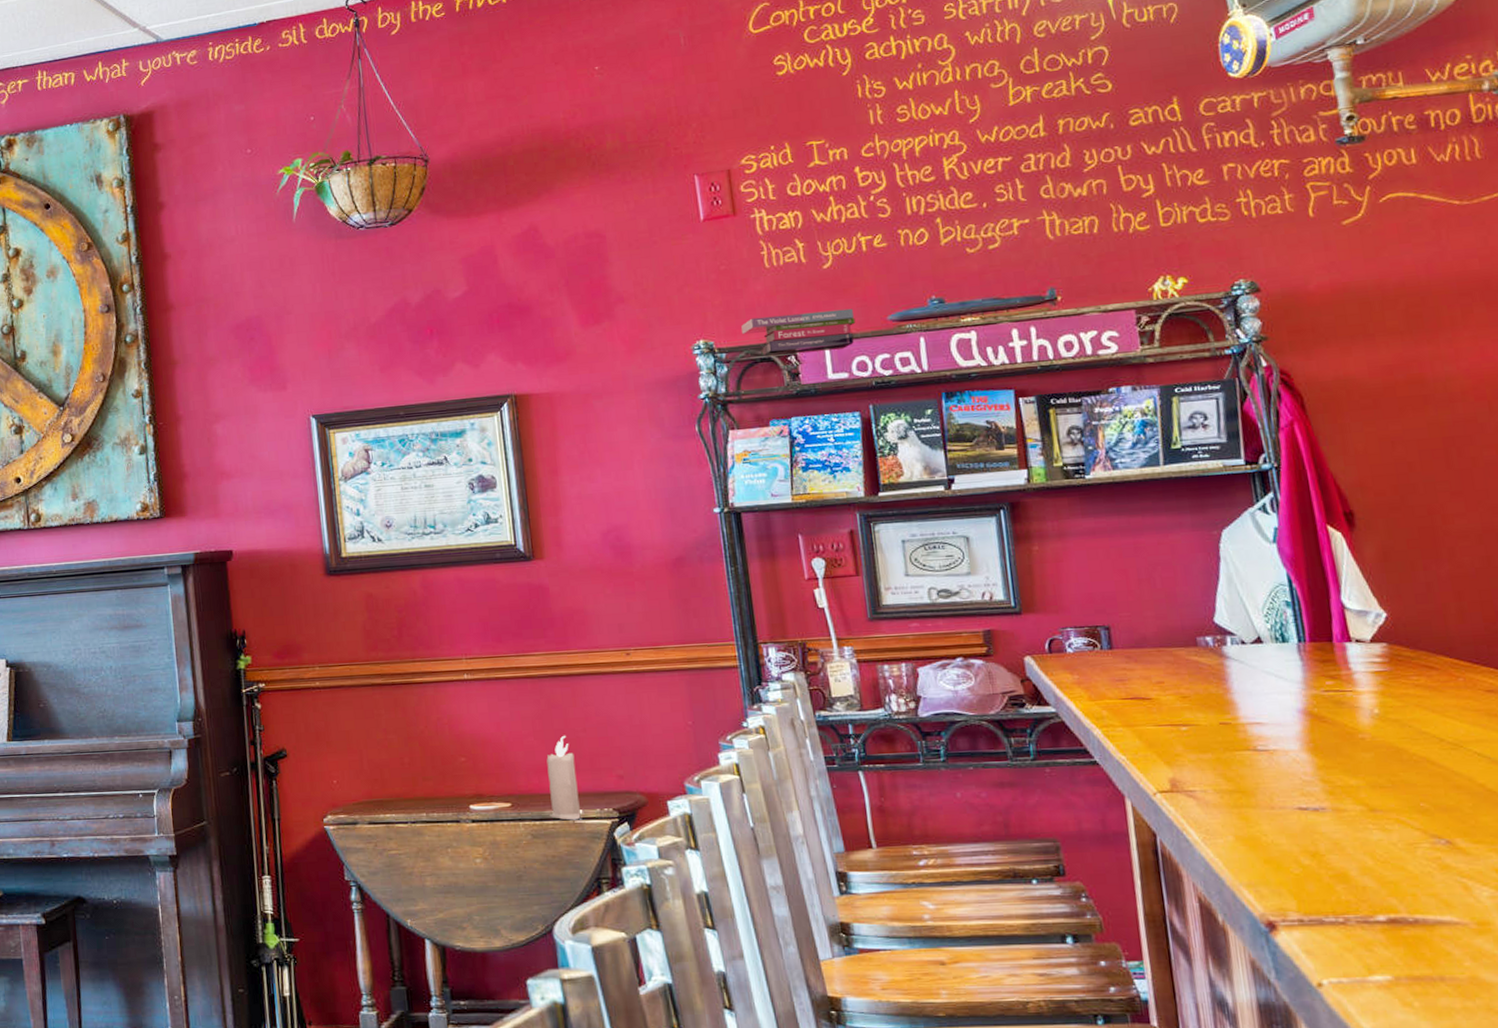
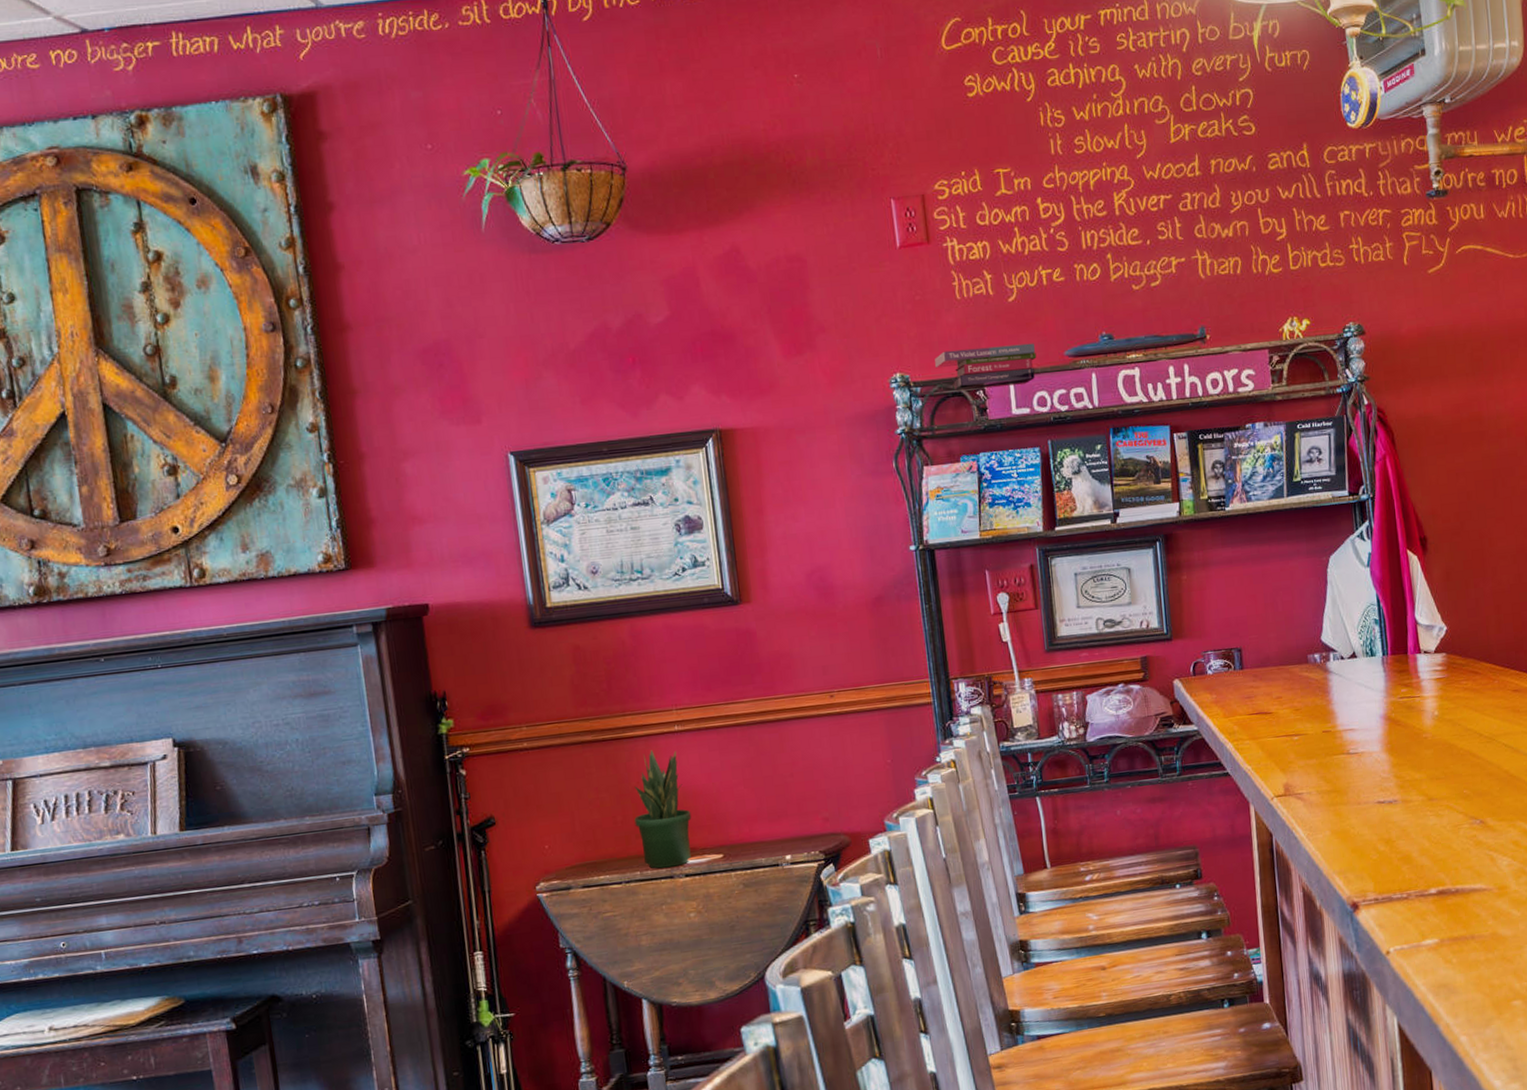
planter: none [421,696,480,813] -> present [634,750,692,870]
candle: present [546,735,581,821] -> none [756,781,790,867]

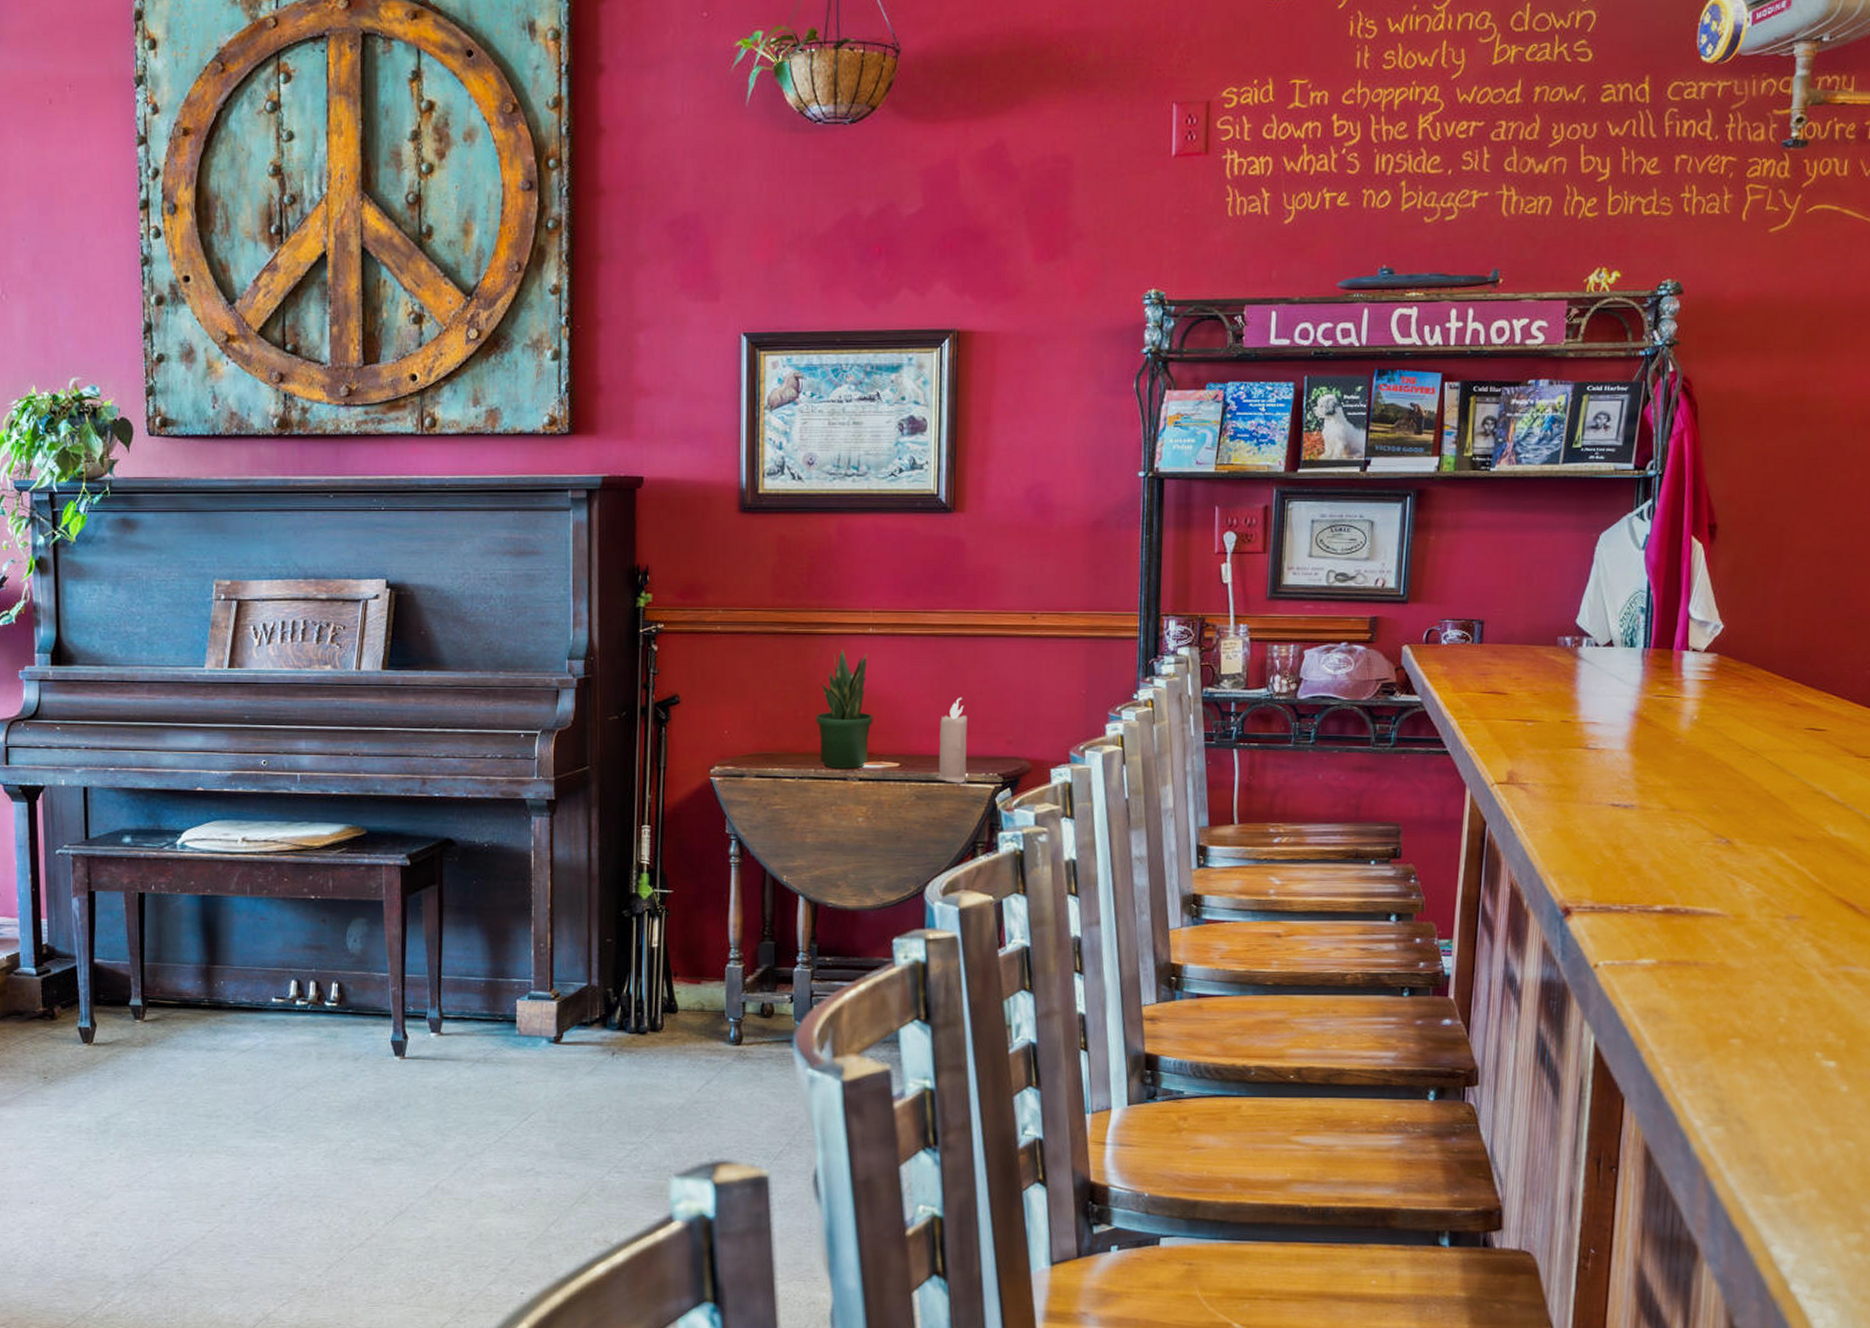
candle: none [756,781,790,867] -> present [935,697,968,783]
books: present [935,343,1037,392] -> none [1194,270,1306,315]

